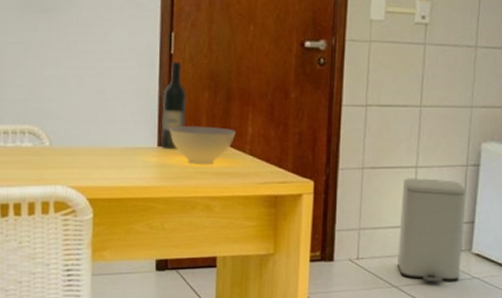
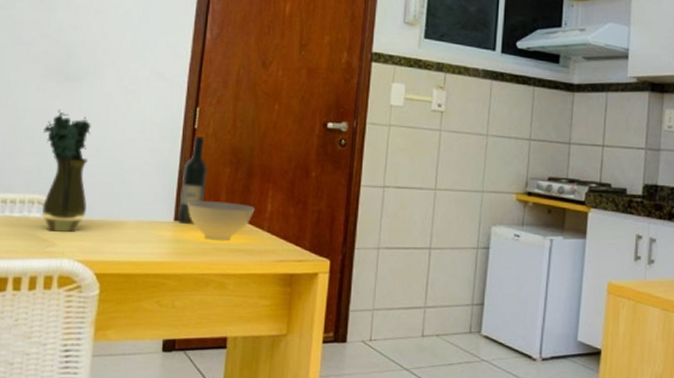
vase: none [27,41,74,161] -> present [42,110,91,233]
pedal bin: present [398,178,466,282] -> none [409,259,476,365]

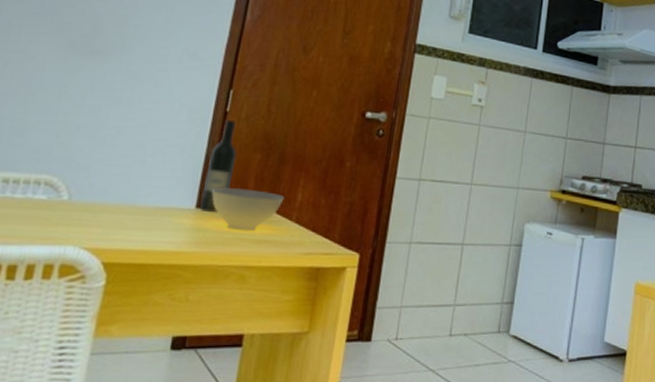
vase: present [42,110,91,233] -> none [48,85,113,218]

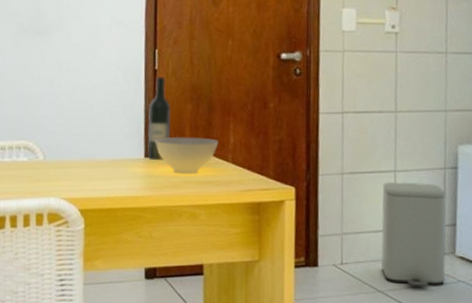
pedal bin: none [436,255,508,366] -> present [381,182,447,286]

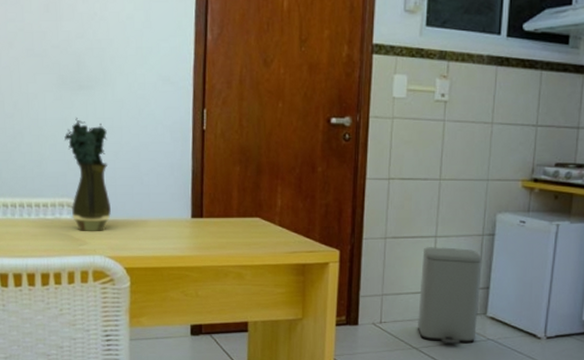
vase: none [22,62,66,174] -> present [64,118,111,232]
wine bottle: present [147,77,171,161] -> none [194,138,219,222]
bowl: present [154,137,219,175] -> none [202,199,267,236]

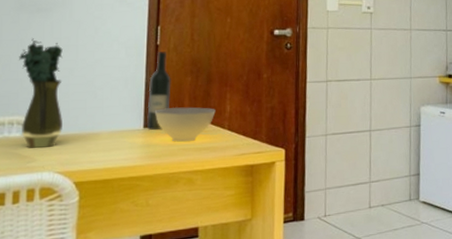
wine bottle: none [194,138,219,222] -> present [147,51,171,131]
bowl: none [202,199,267,236] -> present [154,107,217,143]
pedal bin: present [418,247,482,344] -> none [359,139,412,230]

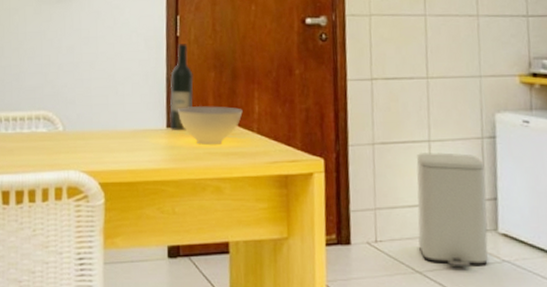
vase: present [19,38,63,149] -> none [42,30,86,146]
pedal bin: none [359,139,412,230] -> present [416,152,488,266]

